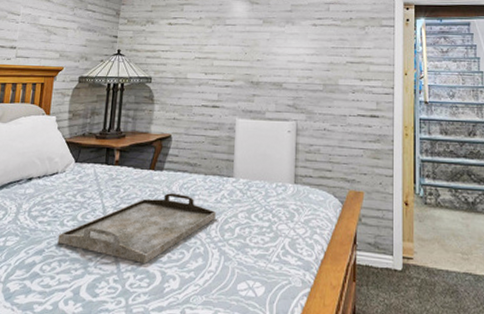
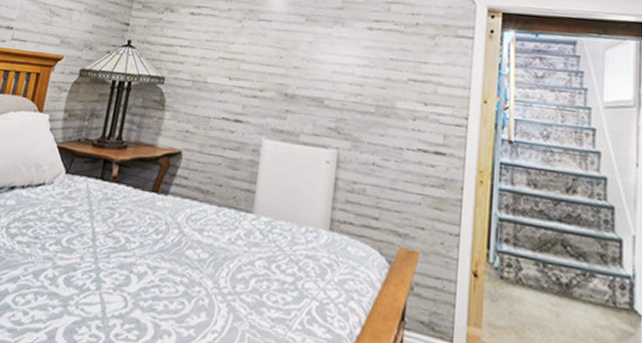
serving tray: present [57,193,216,263] -> none [35,224,228,310]

